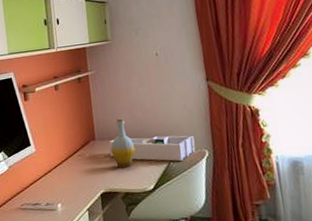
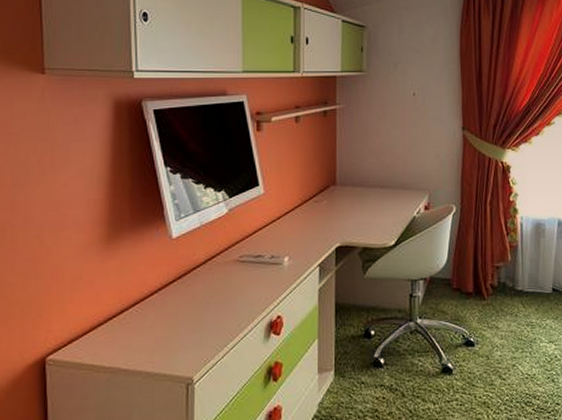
desk organizer: present [108,135,196,161] -> none [351,185,443,215]
bottle: present [110,118,135,168] -> none [352,163,379,220]

